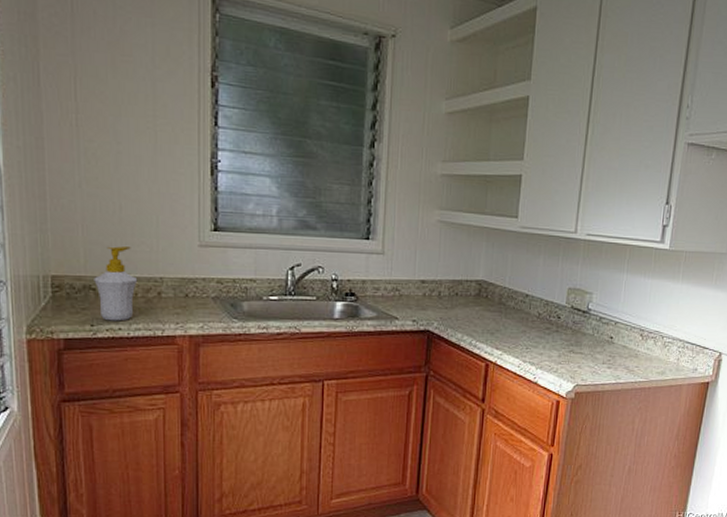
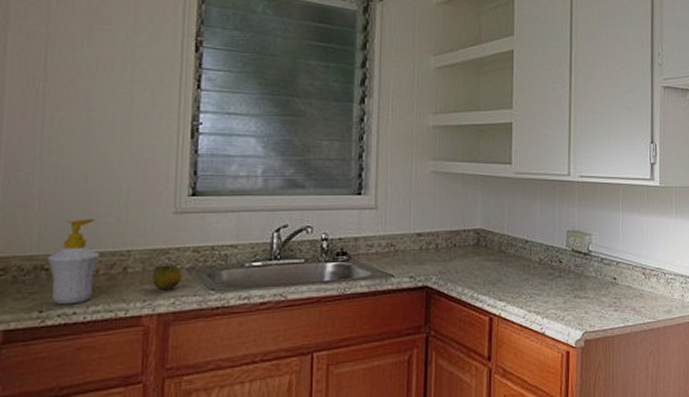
fruit: none [183,292,208,315] -> present [152,264,182,290]

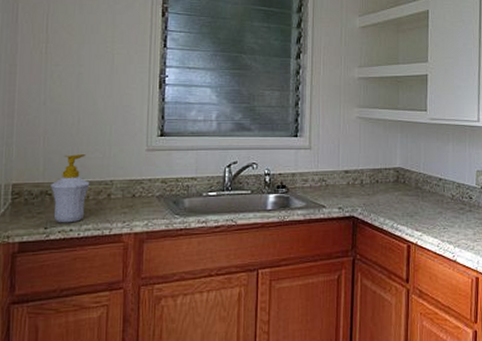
fruit: present [152,264,182,290] -> none [130,193,153,214]

